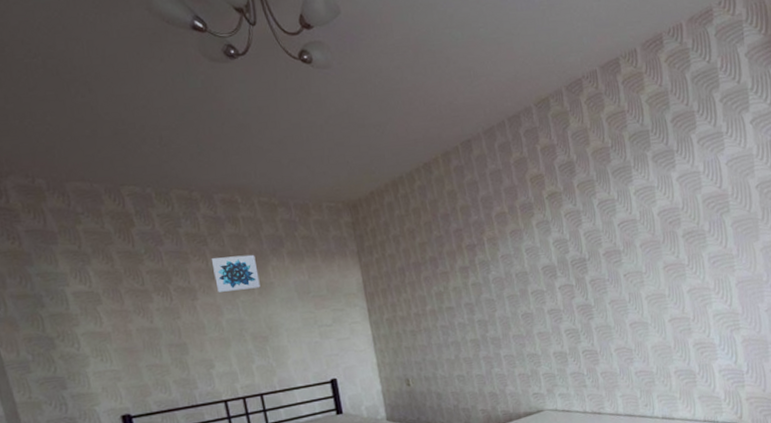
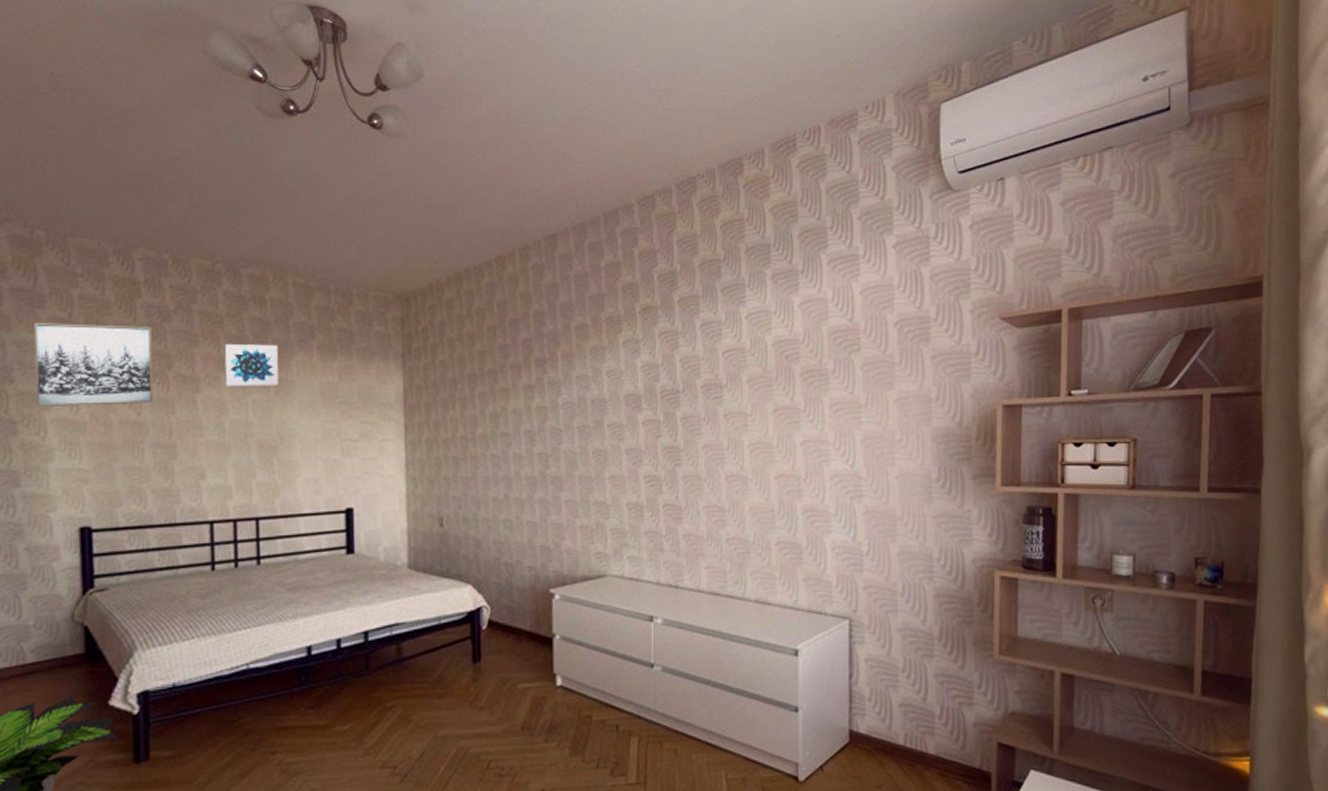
wall art: none [51,250,161,325] -> present [33,323,154,408]

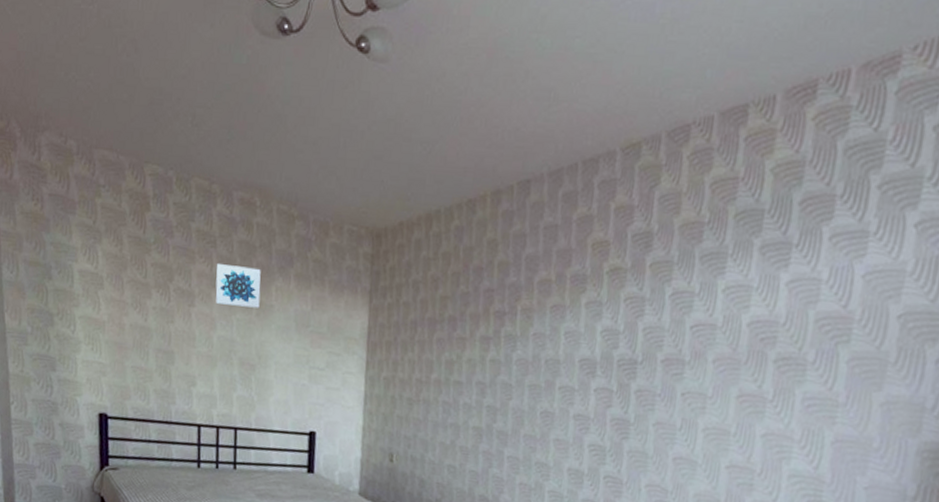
wall art: present [33,323,154,408] -> none [66,227,158,312]

